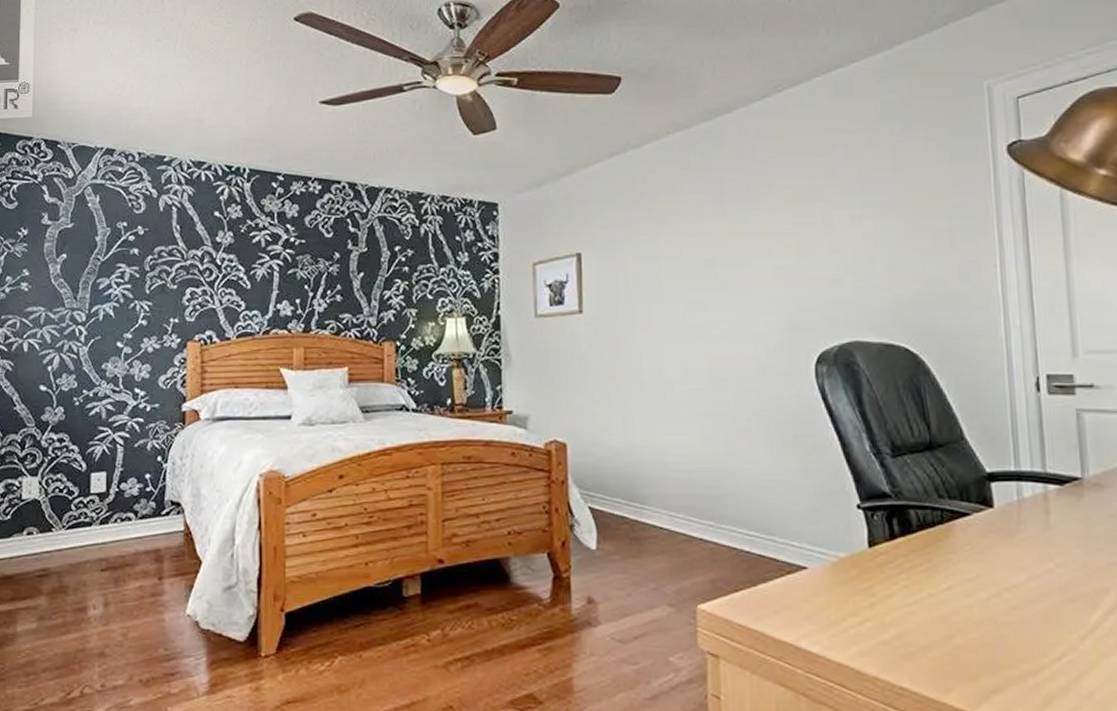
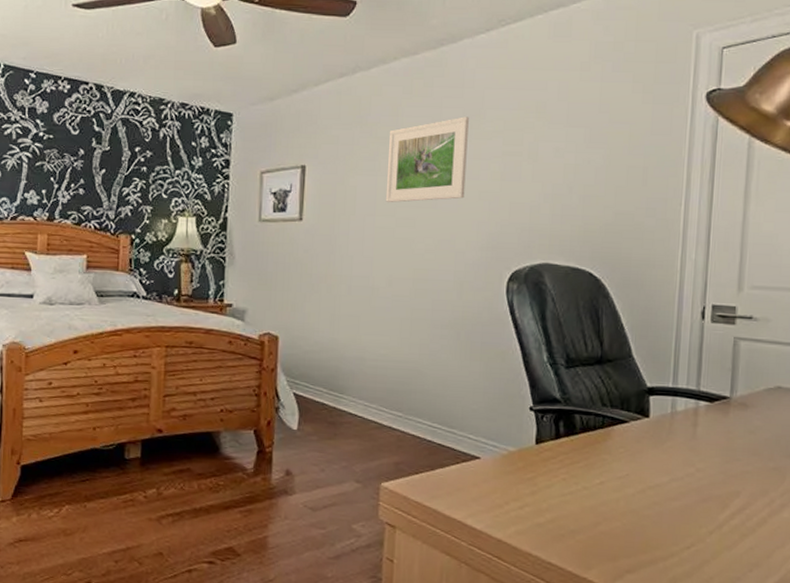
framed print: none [669,189,758,286] -> present [385,116,469,202]

